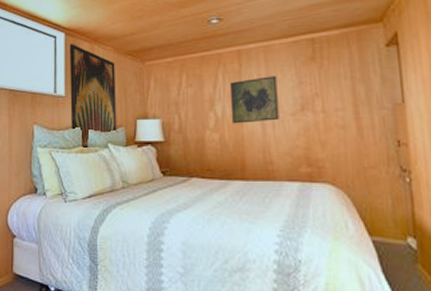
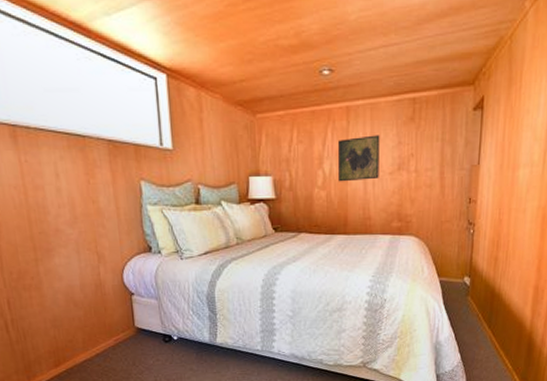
wall art: present [69,43,117,148] -> none [172,88,230,205]

